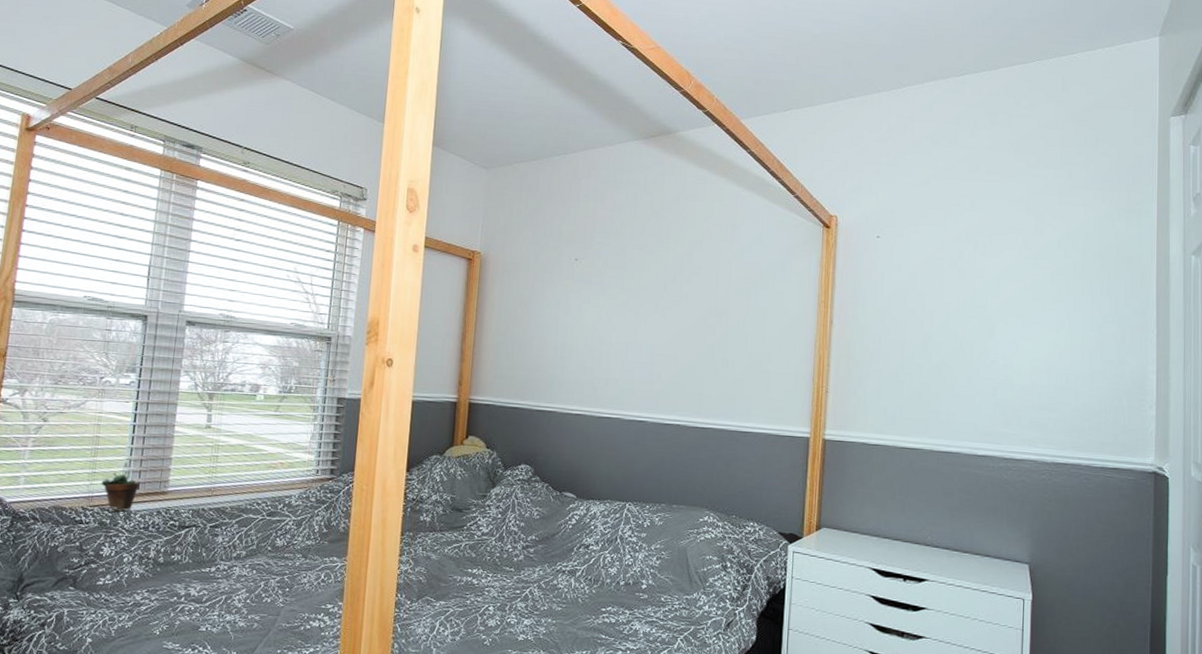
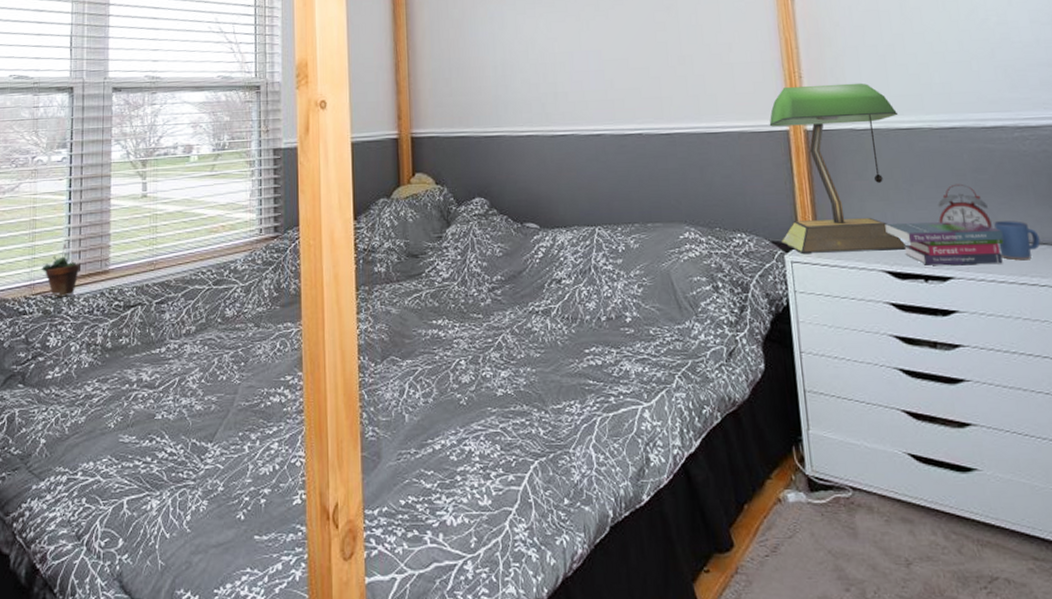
table lamp: none [787,399,906,552] -> present [769,83,906,253]
books: none [878,528,975,573] -> present [885,221,1004,266]
alarm clock: none [924,500,968,542] -> present [938,183,992,229]
mug: none [969,536,1005,571] -> present [994,221,1040,260]

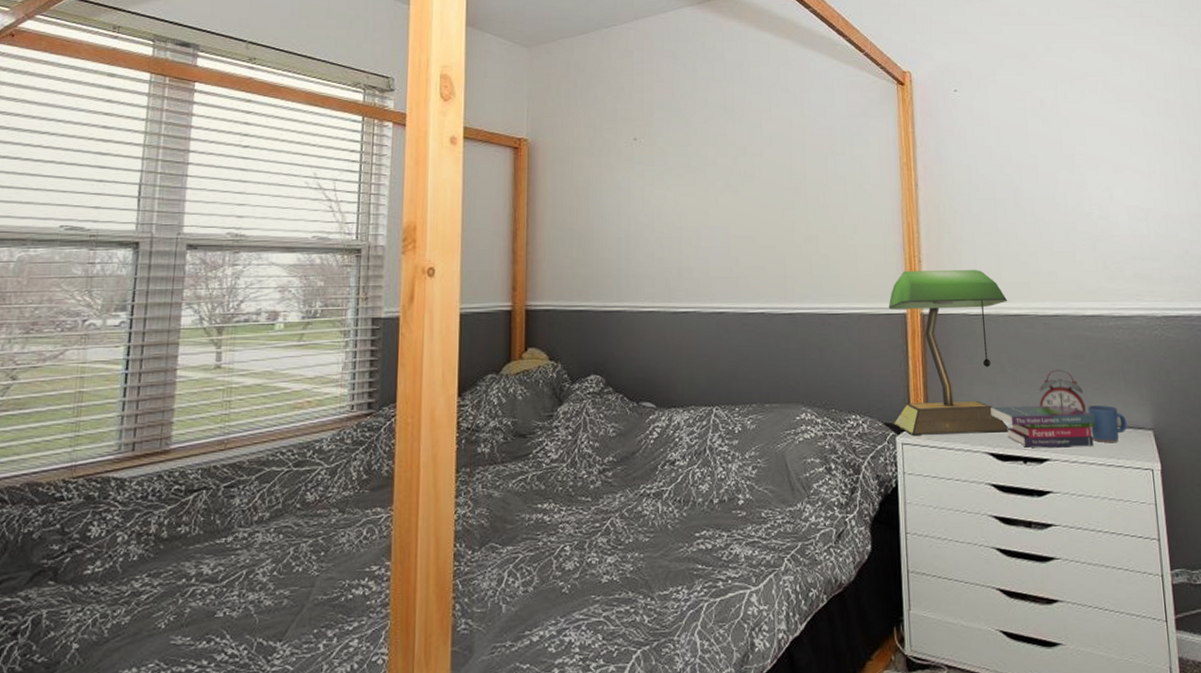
succulent plant: present [42,244,80,297] -> none [86,420,135,481]

